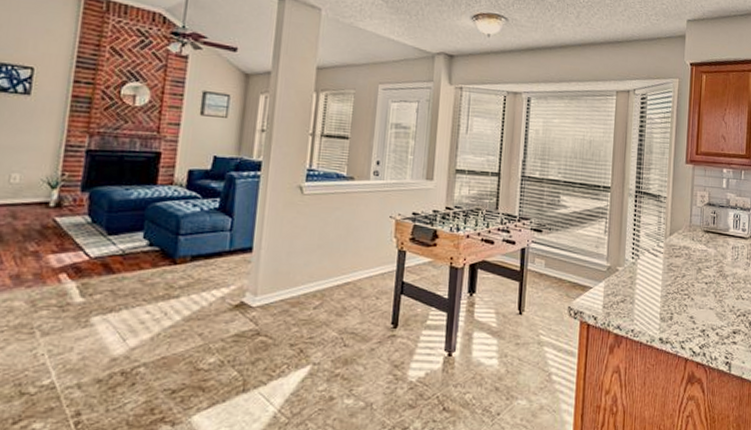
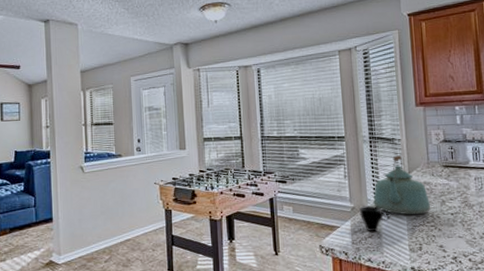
cup: none [614,266,646,297] -> present [359,205,391,232]
kettle: none [630,214,687,281] -> present [373,155,431,215]

